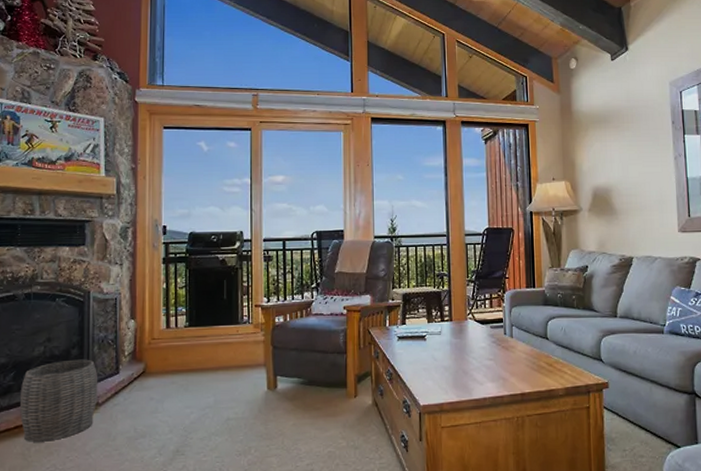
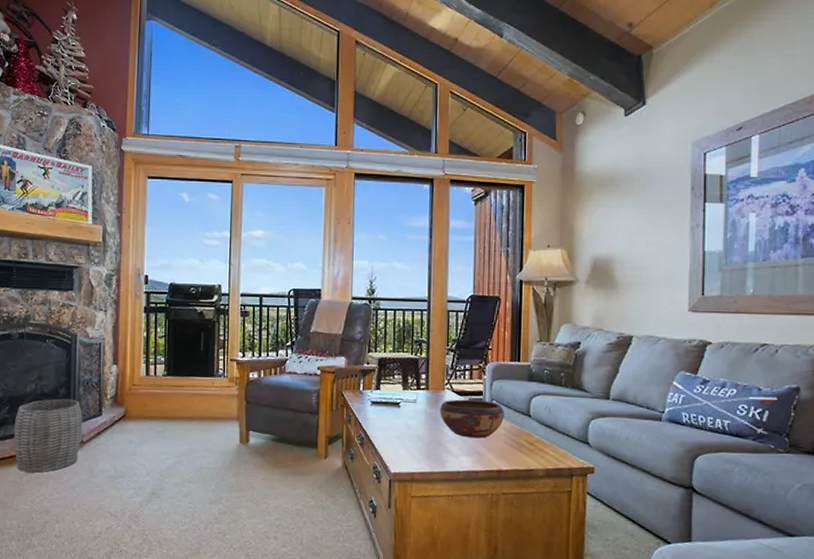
decorative bowl: none [464,327,524,364] -> present [440,399,504,439]

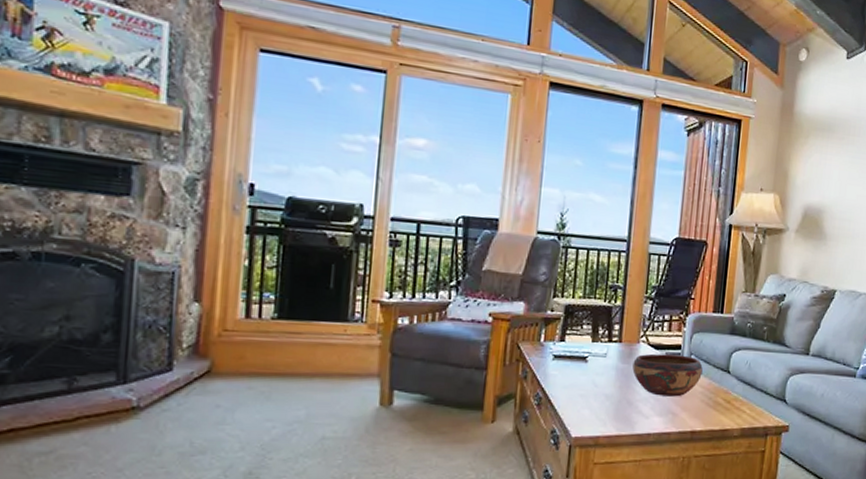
woven basket: present [13,398,83,473] -> none [17,347,141,452]

